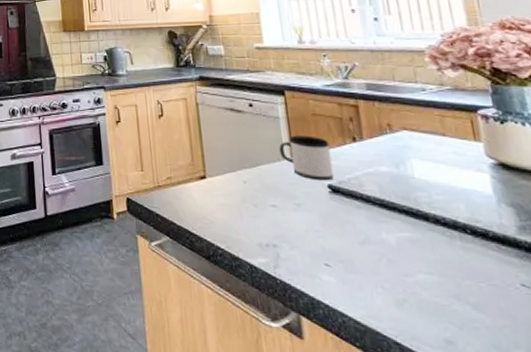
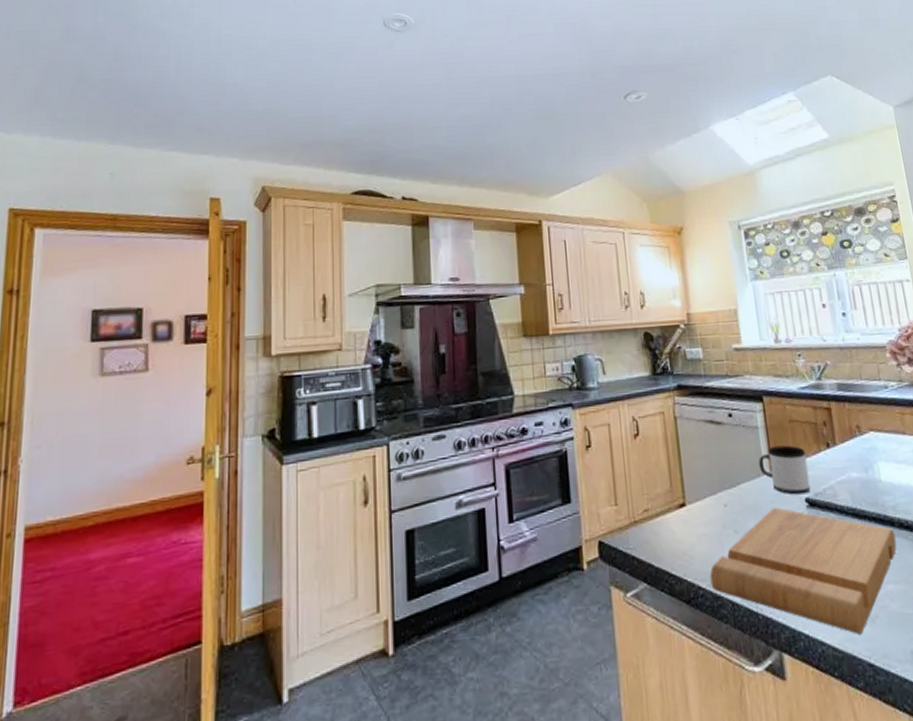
cutting board: none [228,190,431,314] -> present [709,508,897,634]

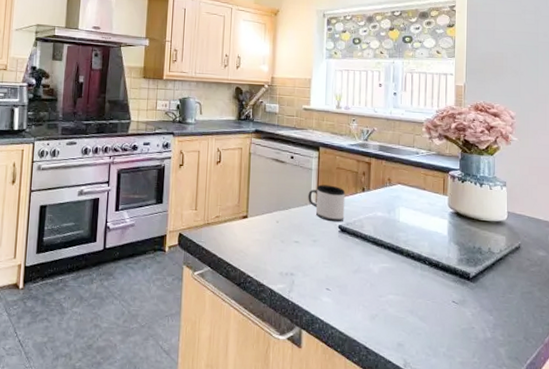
cutting board: present [709,508,897,634] -> none [257,229,402,326]

